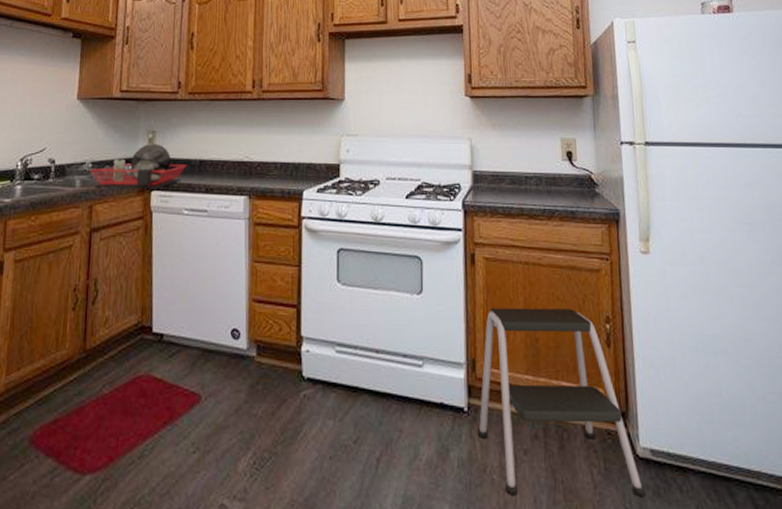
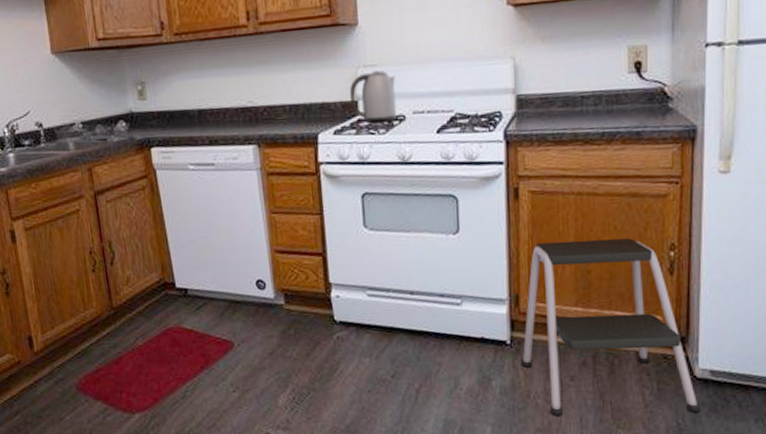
dish rack: present [90,144,187,189] -> none [82,96,185,150]
kettle: none [333,140,373,186] -> present [349,70,398,124]

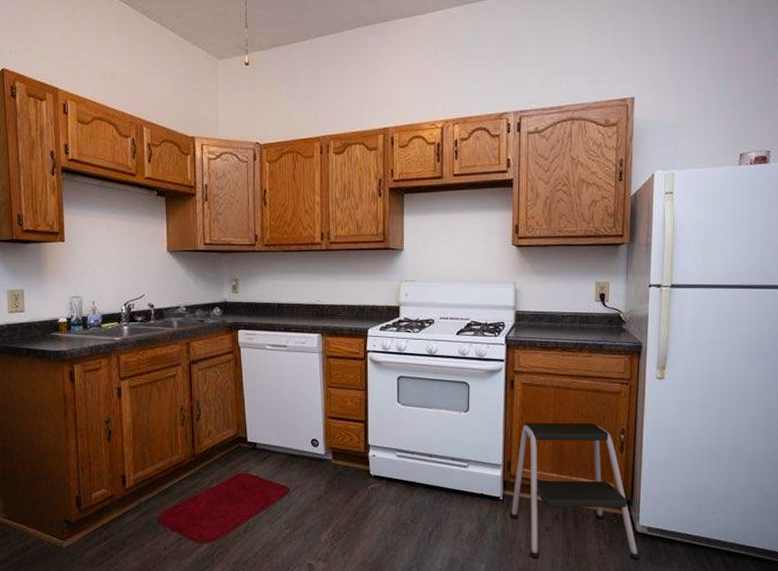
kettle: present [349,70,398,124] -> none [393,285,428,324]

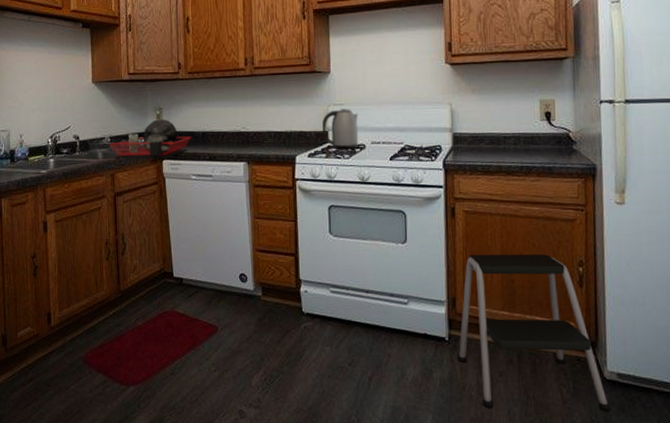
dish rack: none [185,290,267,329] -> present [109,119,192,159]
kettle: none [393,285,428,324] -> present [322,109,359,150]

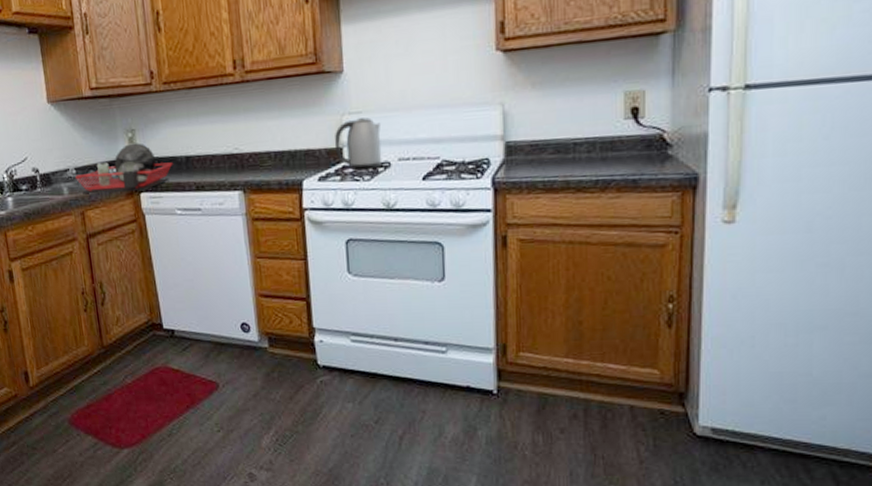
step stool: present [457,254,611,412] -> none [507,289,700,472]

